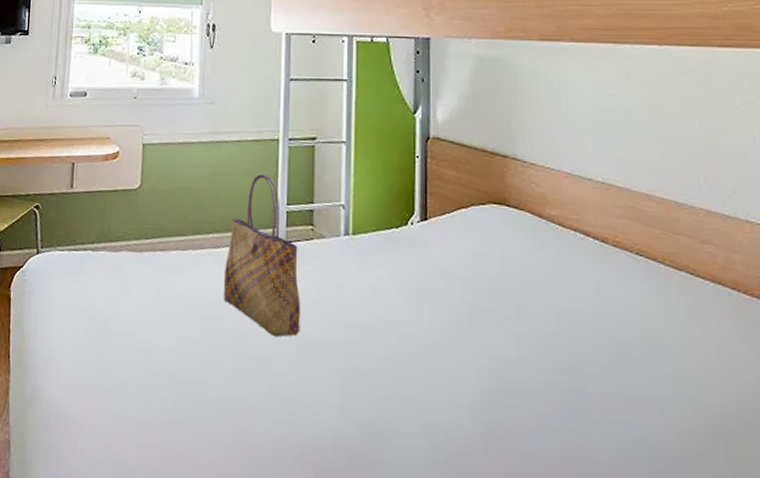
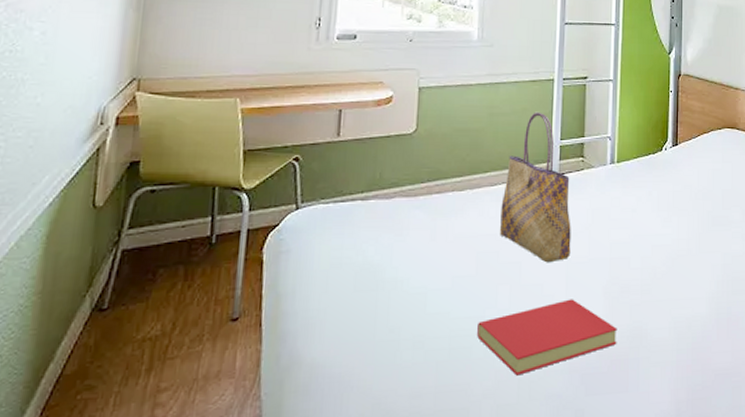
book: none [202,380,356,453] -> present [477,299,617,376]

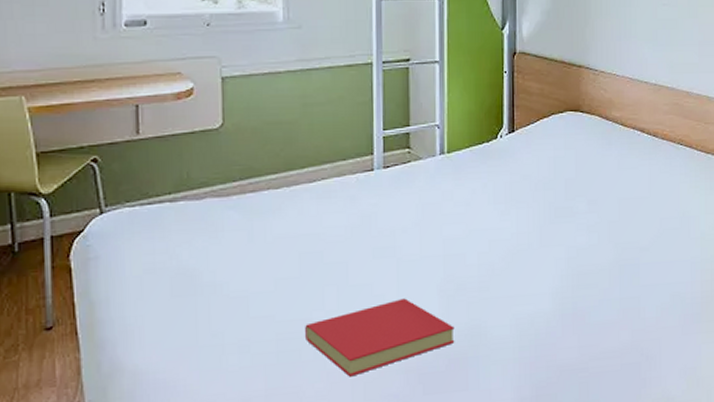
tote bag: present [500,112,571,262] -> none [322,100,401,261]

